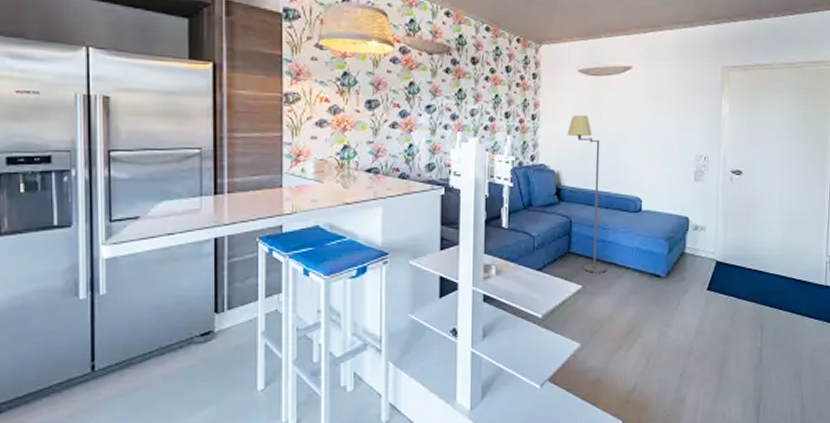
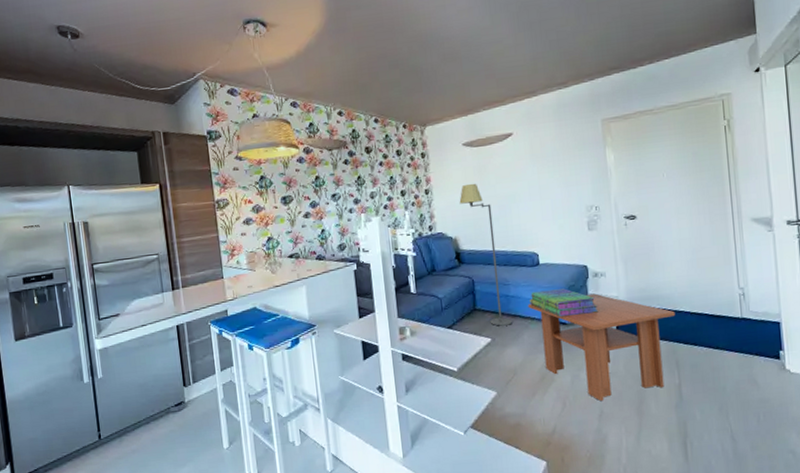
coffee table: none [624,247,766,361] -> present [528,293,676,402]
stack of books: none [627,239,694,269] -> present [530,288,599,317]

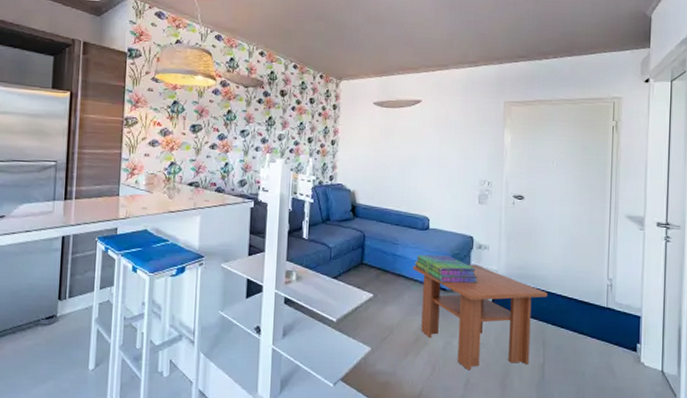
floor lamp: present [459,183,512,326] -> none [362,141,396,284]

